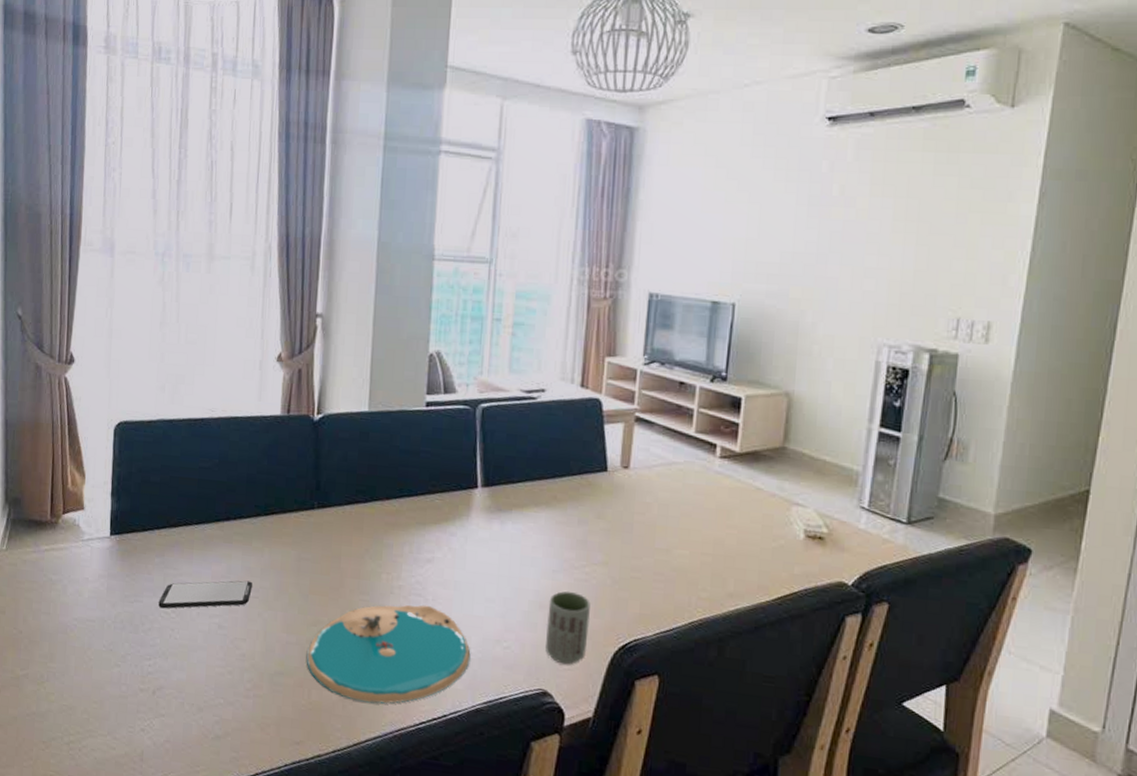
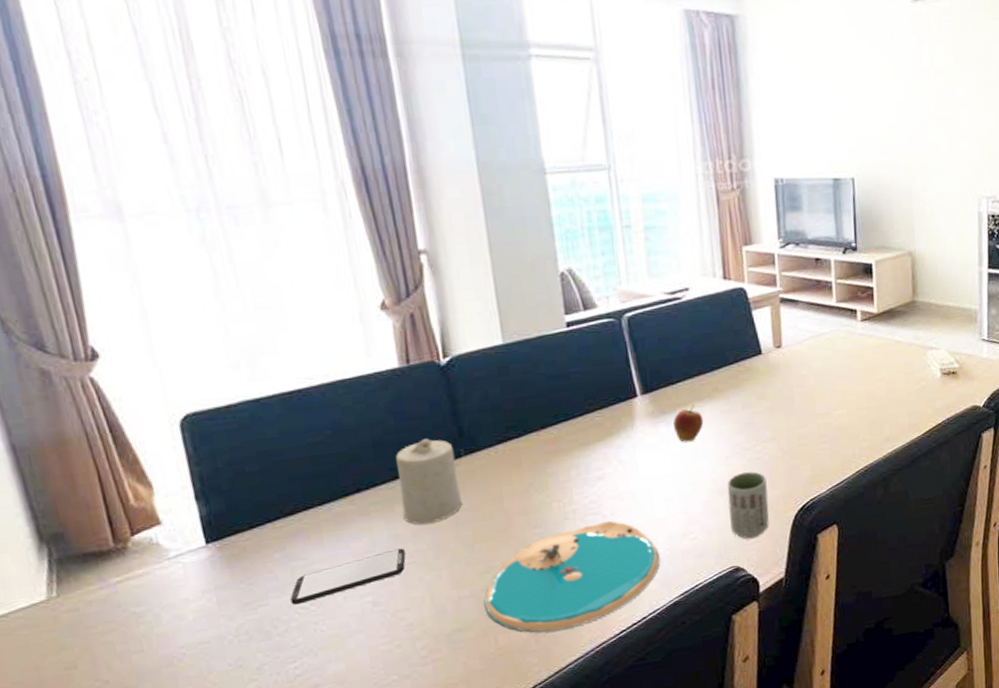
candle: none [258,485,310,565] -> present [396,438,462,525]
fruit: none [507,508,537,546] -> present [673,404,704,442]

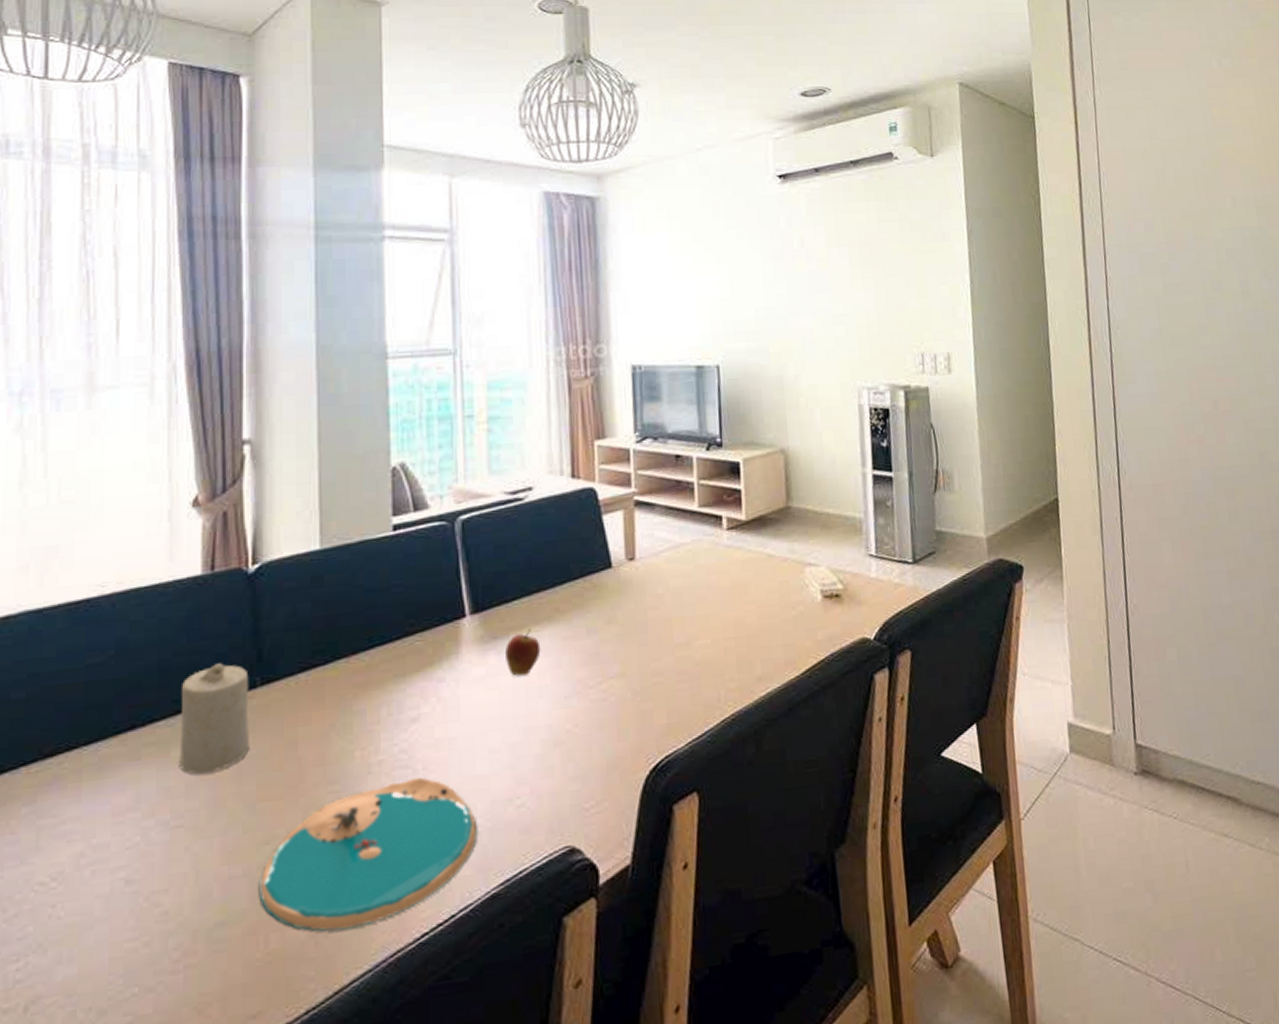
smartphone: present [290,548,406,605] -> none [29,805,174,879]
cup: present [727,471,769,539] -> none [564,716,614,809]

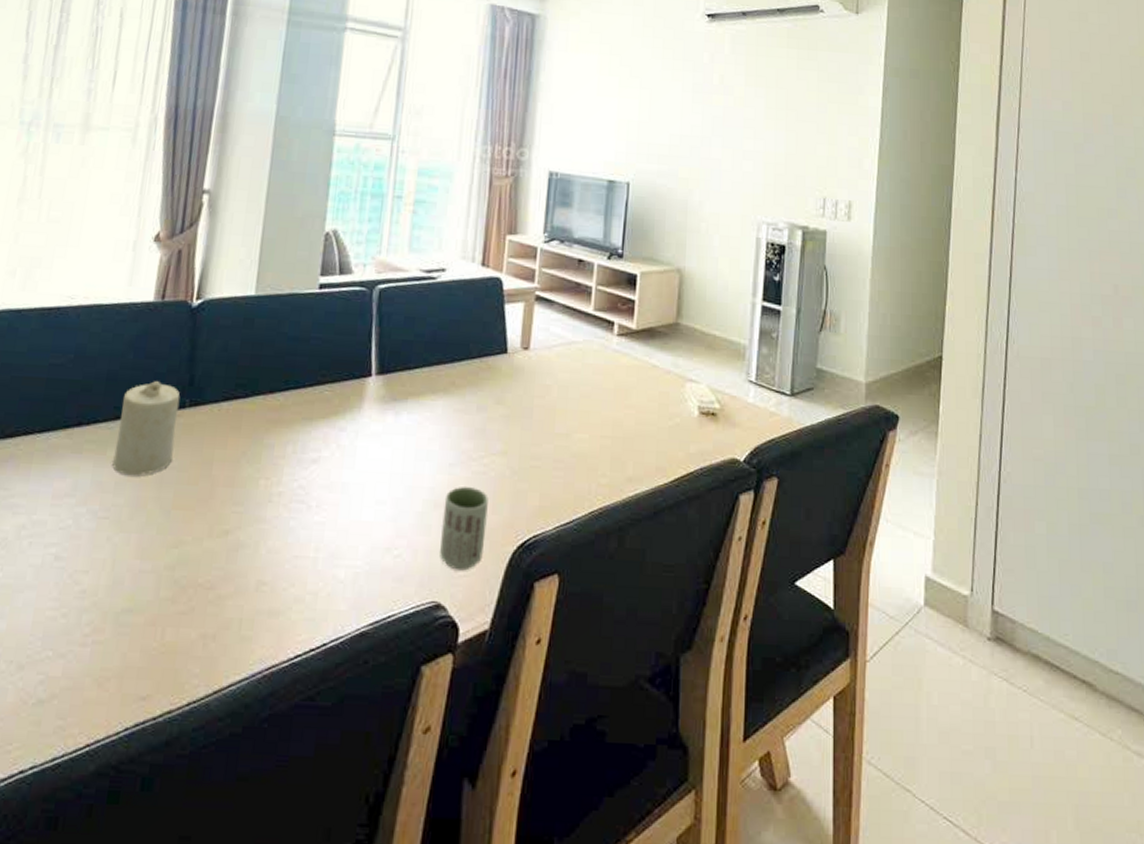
plate: present [258,777,478,932] -> none [162,513,357,638]
fruit: present [505,628,541,676] -> none [401,396,434,438]
cup: none [564,716,614,809] -> present [440,486,488,571]

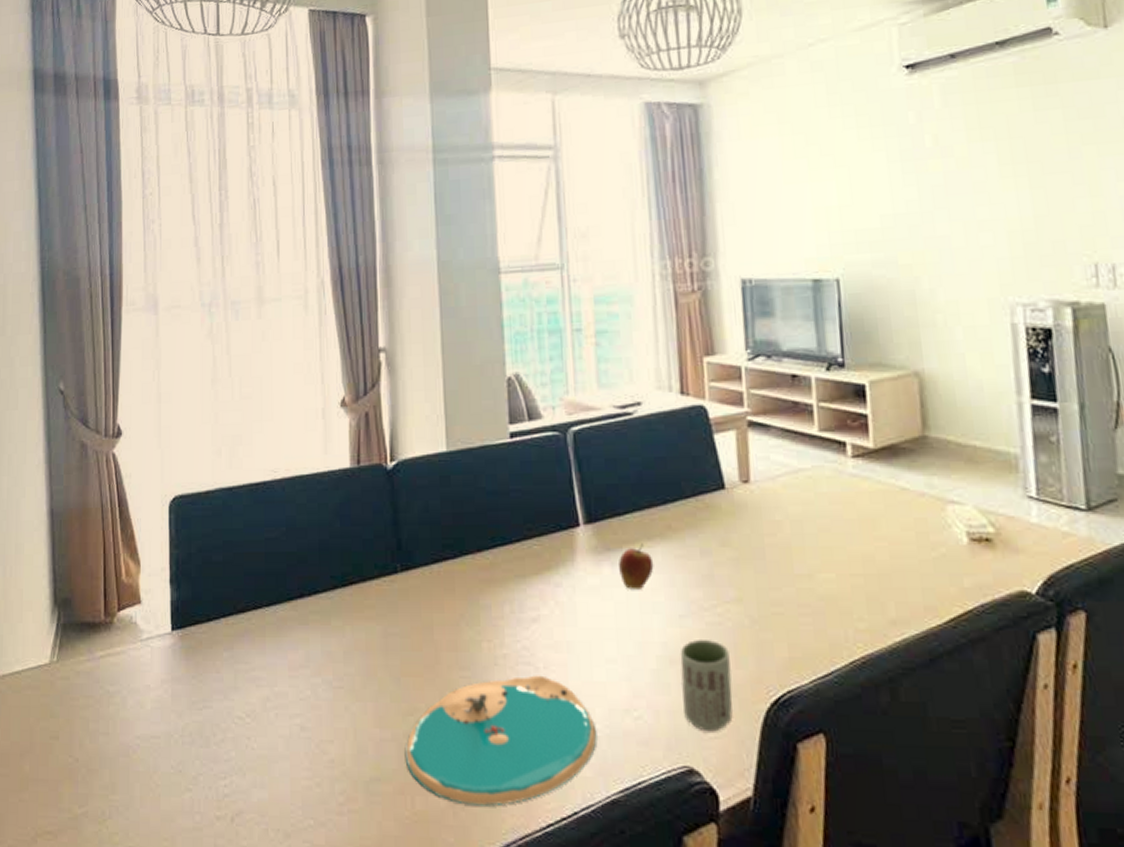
candle: present [112,381,181,476] -> none [338,548,393,645]
plate: none [162,513,357,638] -> present [405,675,597,806]
fruit: none [401,396,434,438] -> present [619,543,654,589]

